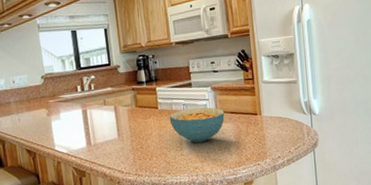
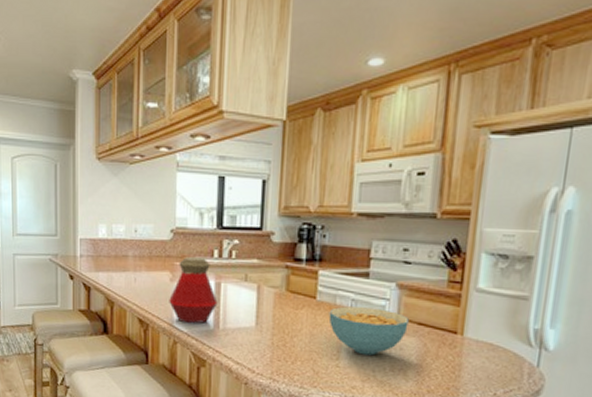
bottle: none [48,94,87,146] -> present [169,257,218,324]

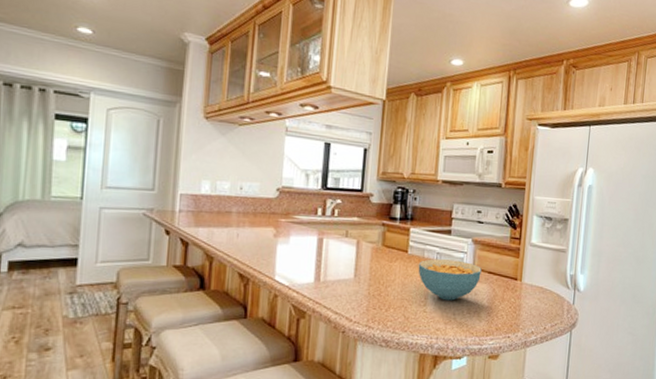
bottle: present [169,257,218,324] -> none [271,214,320,278]

